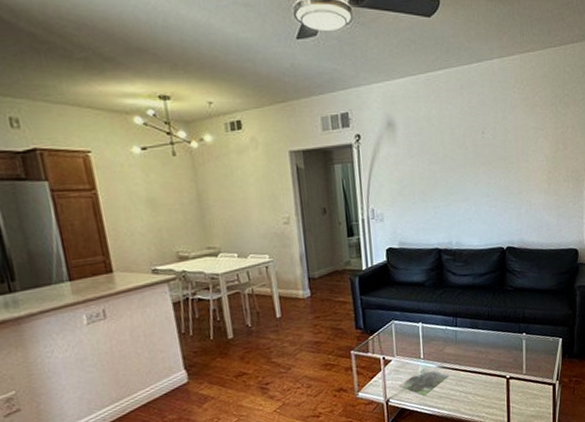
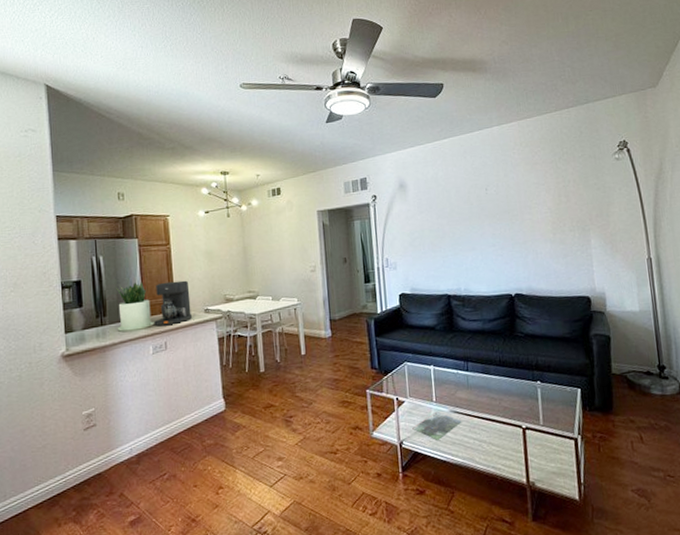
planter: none [24,237,86,299] -> present [116,282,154,332]
coffee maker: none [81,234,136,292] -> present [154,280,192,327]

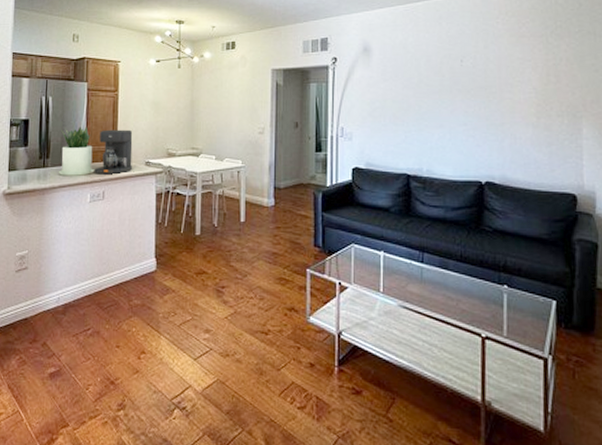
magazine: present [412,411,462,442] -> none [354,303,411,338]

